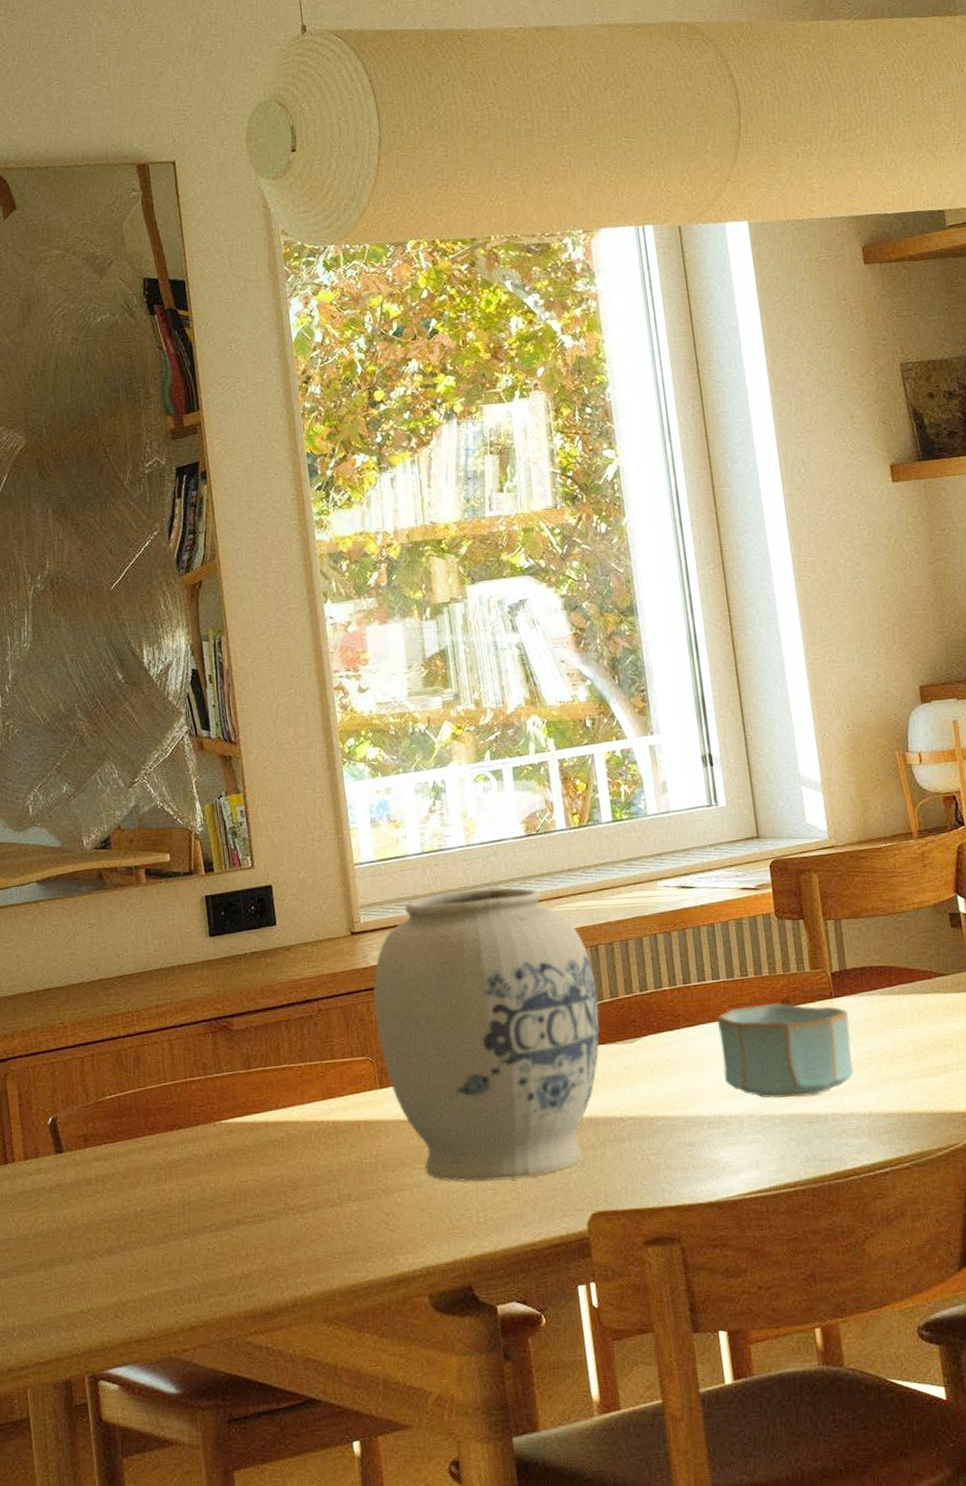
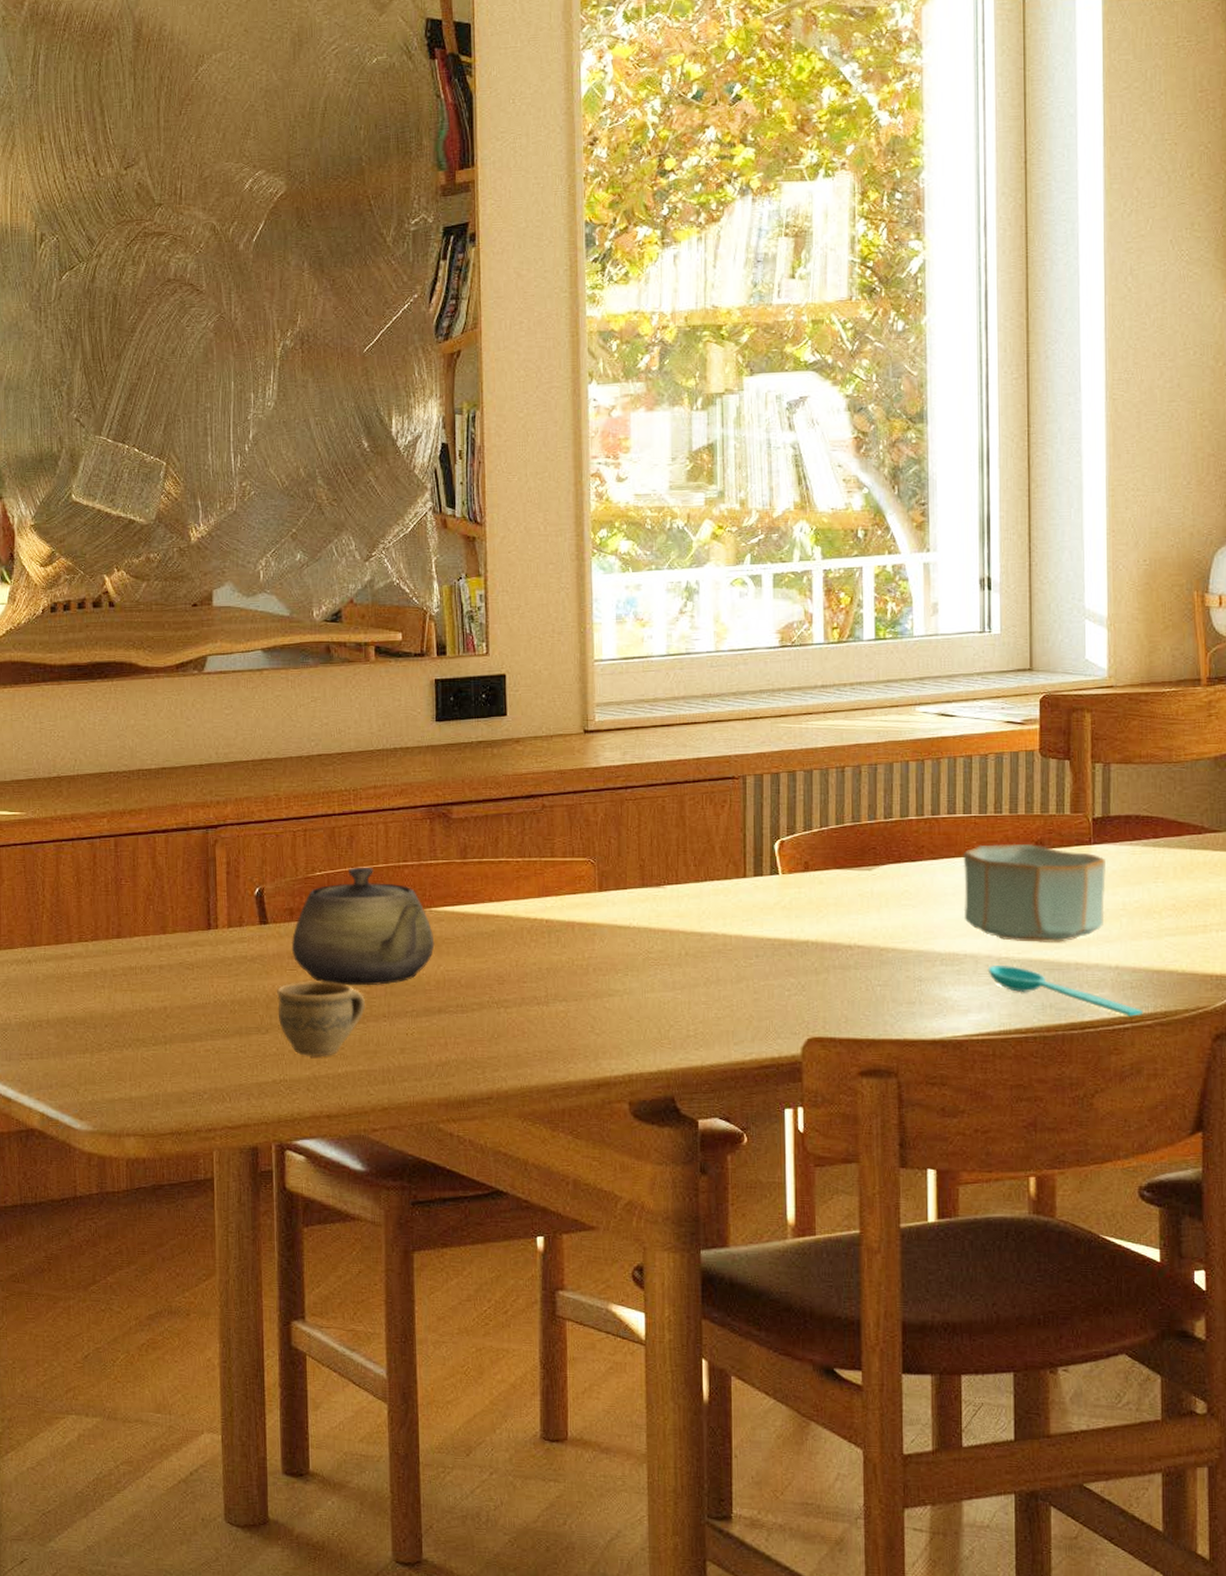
cup: none [78,1204,166,1282] -> present [277,981,366,1057]
teapot: none [87,1086,228,1207] -> present [291,867,435,986]
vase: present [373,887,600,1182] -> none [600,697,838,997]
spoon: none [752,1122,901,1161] -> present [987,964,1144,1017]

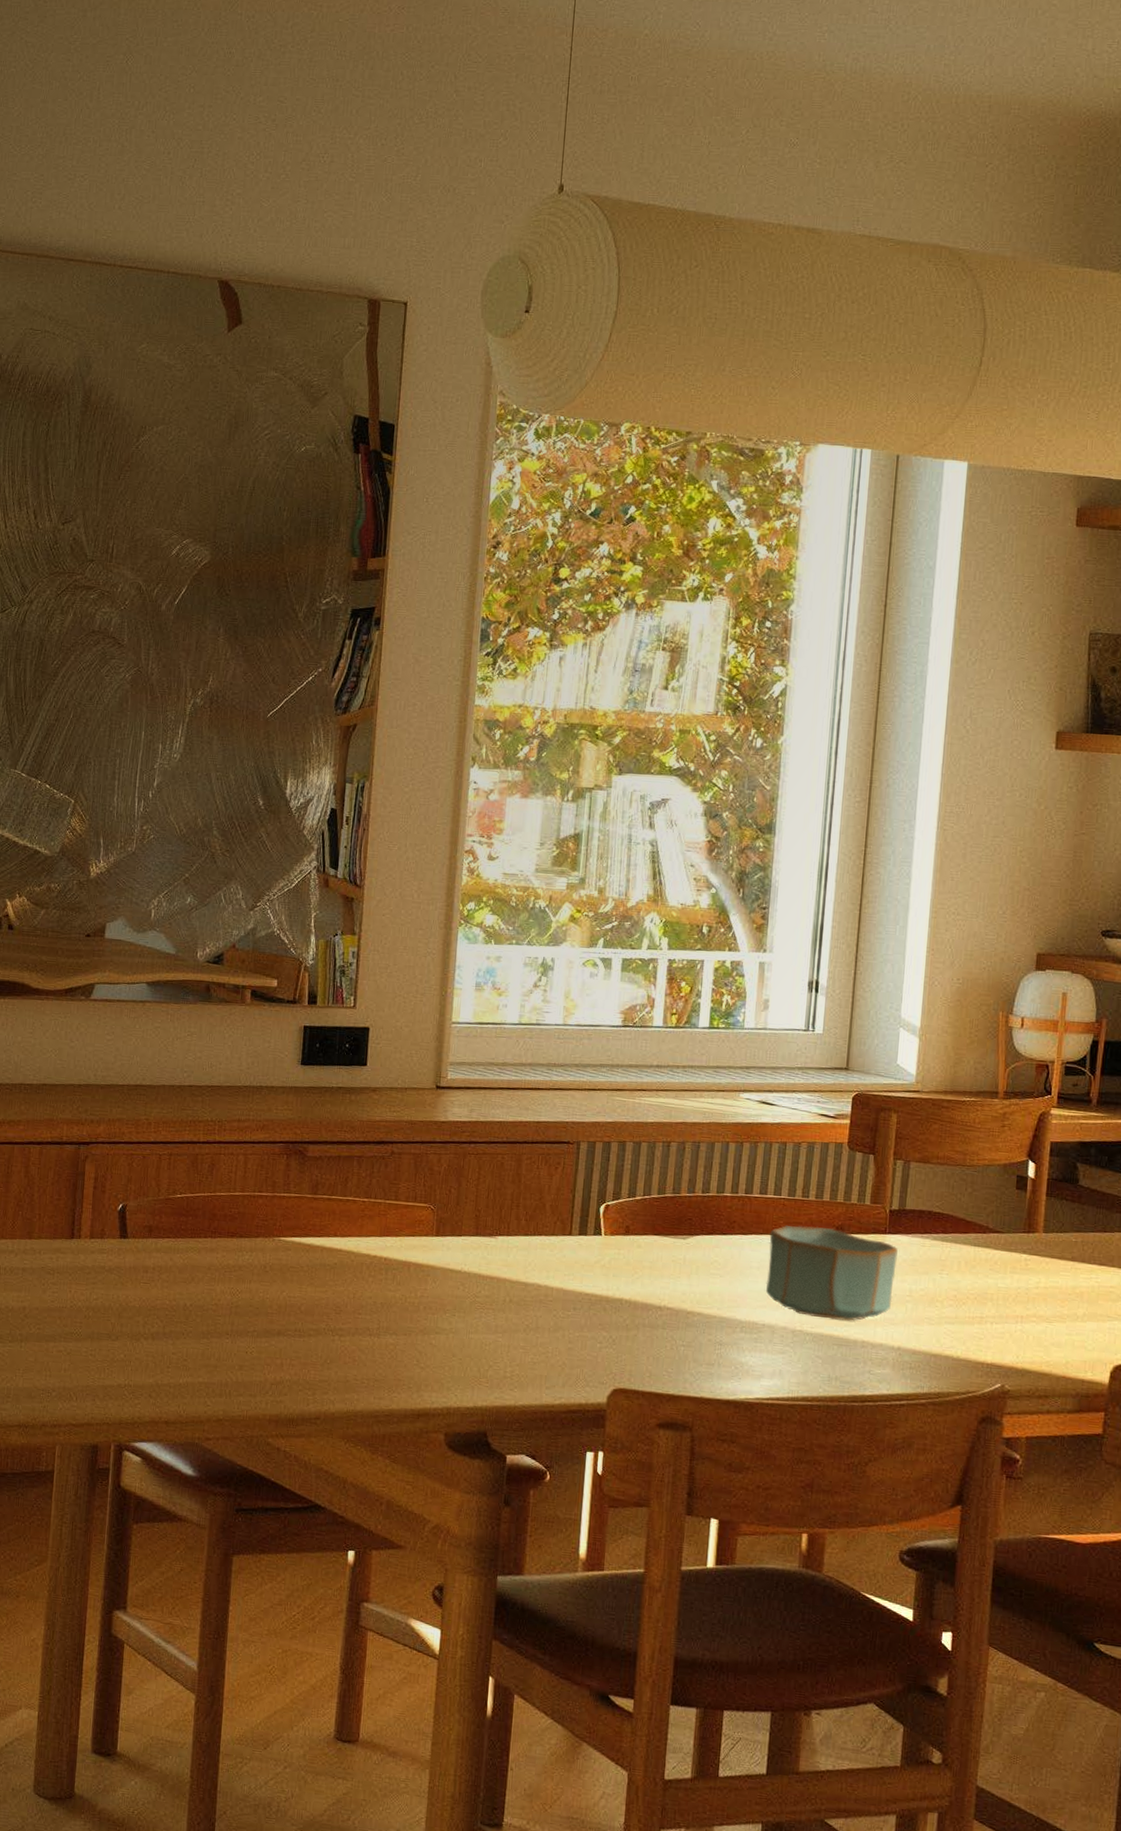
cup: present [277,981,366,1057] -> none [128,1294,212,1367]
teapot: present [291,867,435,986] -> none [147,1193,280,1305]
spoon: present [987,964,1144,1017] -> none [782,1335,919,1395]

